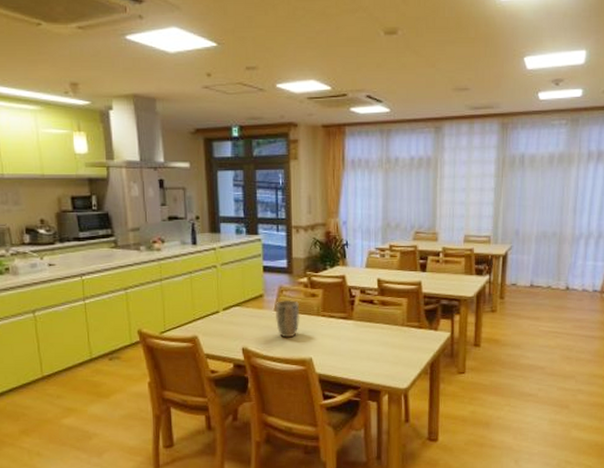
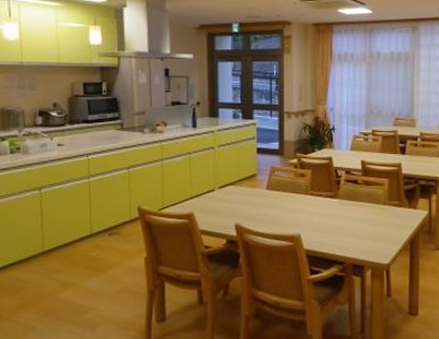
plant pot: present [276,299,300,338] -> none [268,179,290,215]

